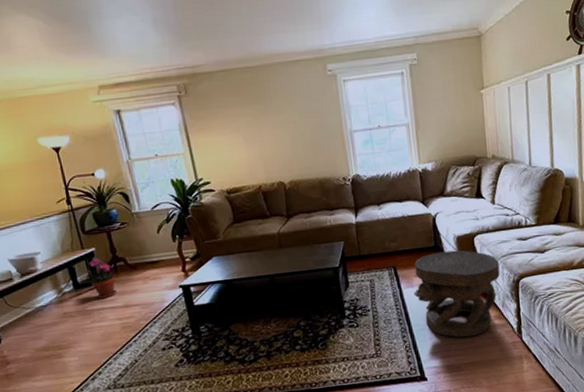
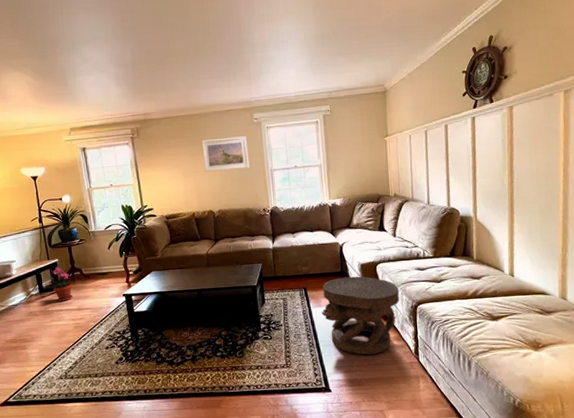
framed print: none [265,91,325,136] -> present [201,136,250,172]

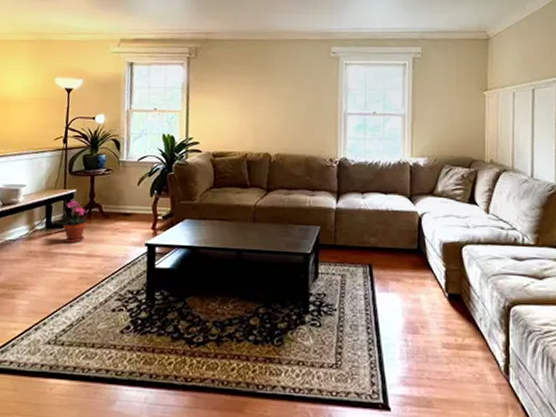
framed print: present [201,136,250,172] -> none [266,70,321,109]
carved stool: present [321,276,399,355] -> none [388,256,488,367]

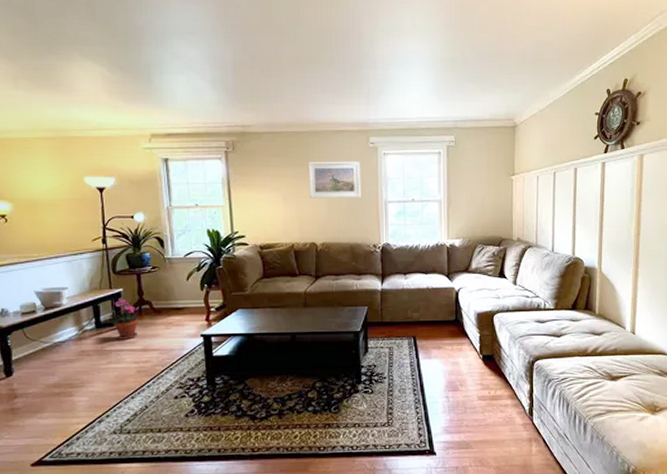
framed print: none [266,70,321,109] -> present [308,161,361,198]

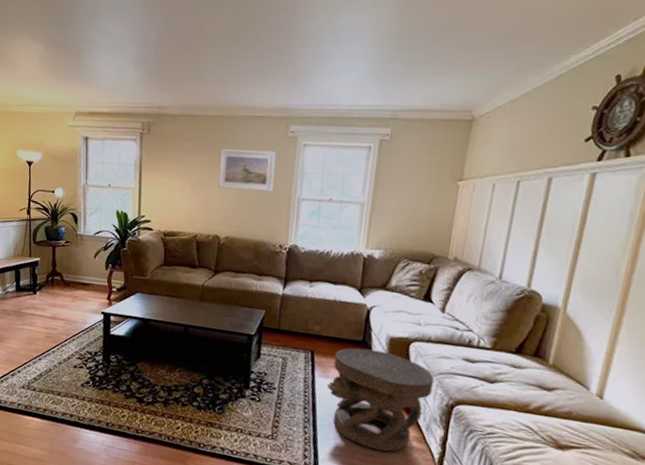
potted plant: present [108,299,139,340] -> none [26,267,51,306]
carved stool: none [431,326,516,415] -> present [327,348,434,452]

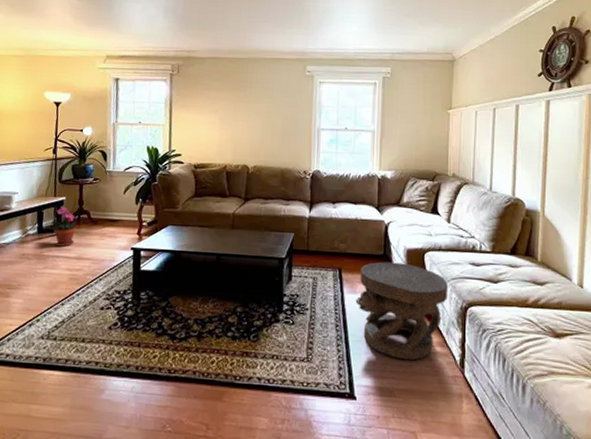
potted plant: none [26,267,51,306] -> present [50,207,77,247]
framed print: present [217,149,276,192] -> none [245,87,296,124]

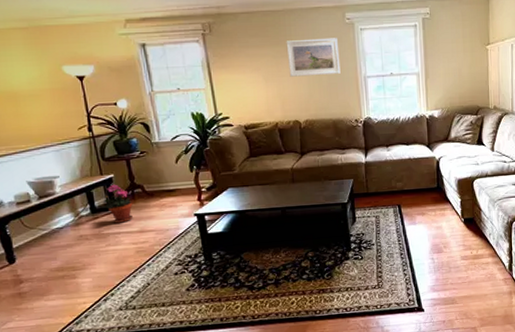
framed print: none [245,87,296,124] -> present [286,38,341,77]
carved stool: present [355,261,448,361] -> none [416,192,495,273]

